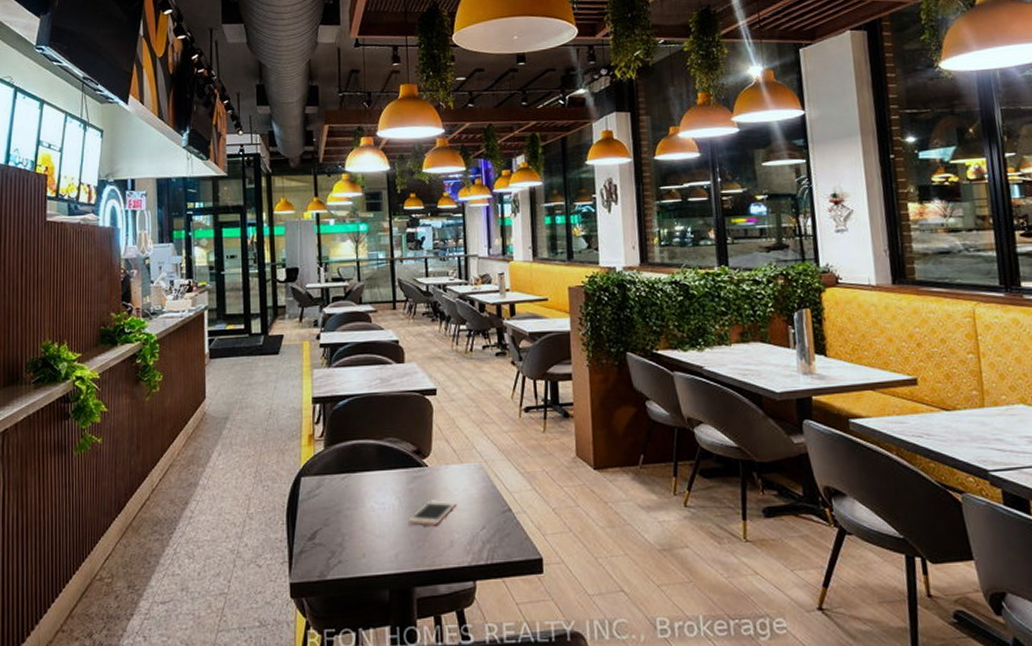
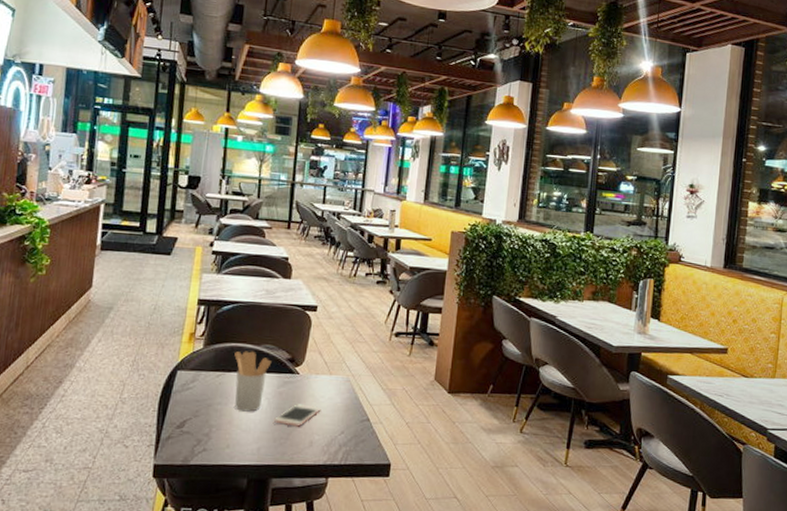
utensil holder: none [357,447,397,515] -> present [234,351,272,412]

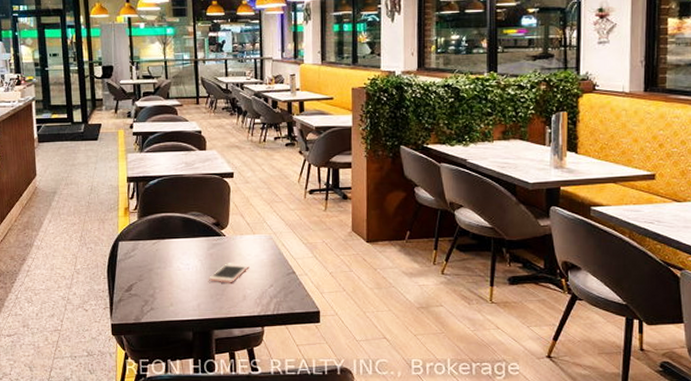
utensil holder: present [234,351,272,412] -> none [166,219,200,273]

